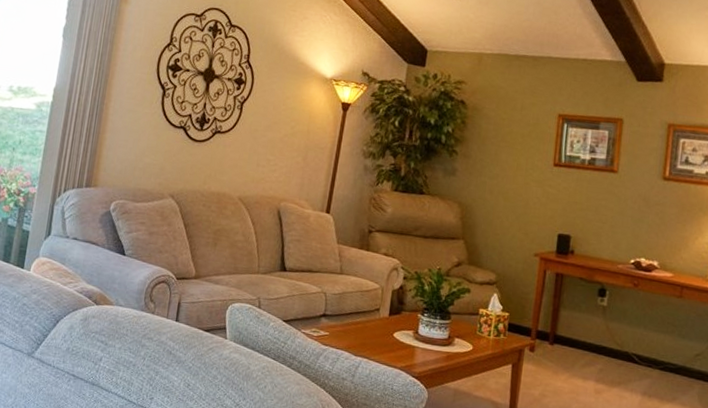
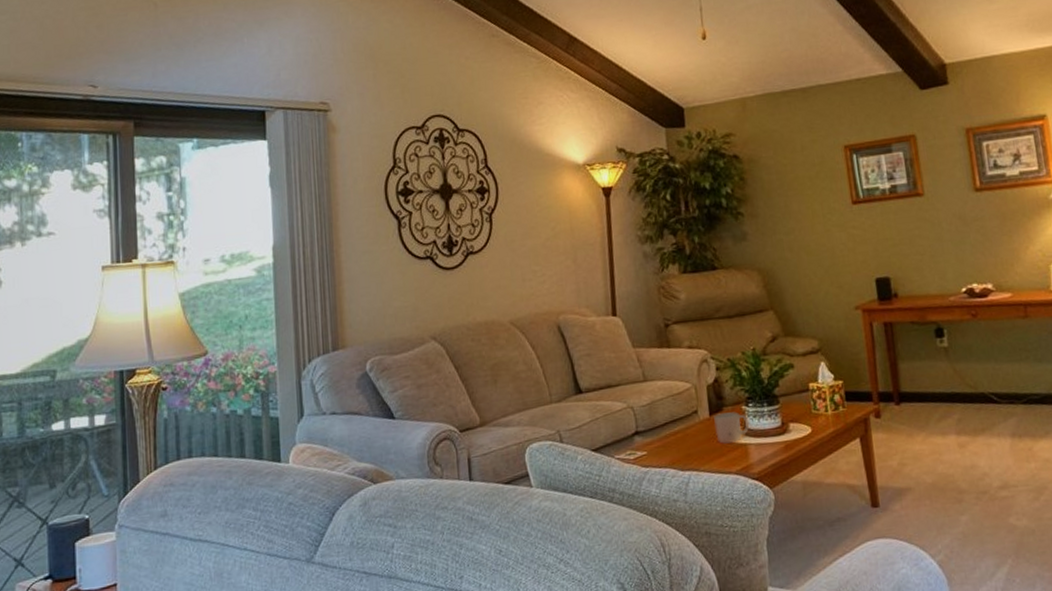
mug: none [390,315,422,343] -> present [714,412,750,444]

